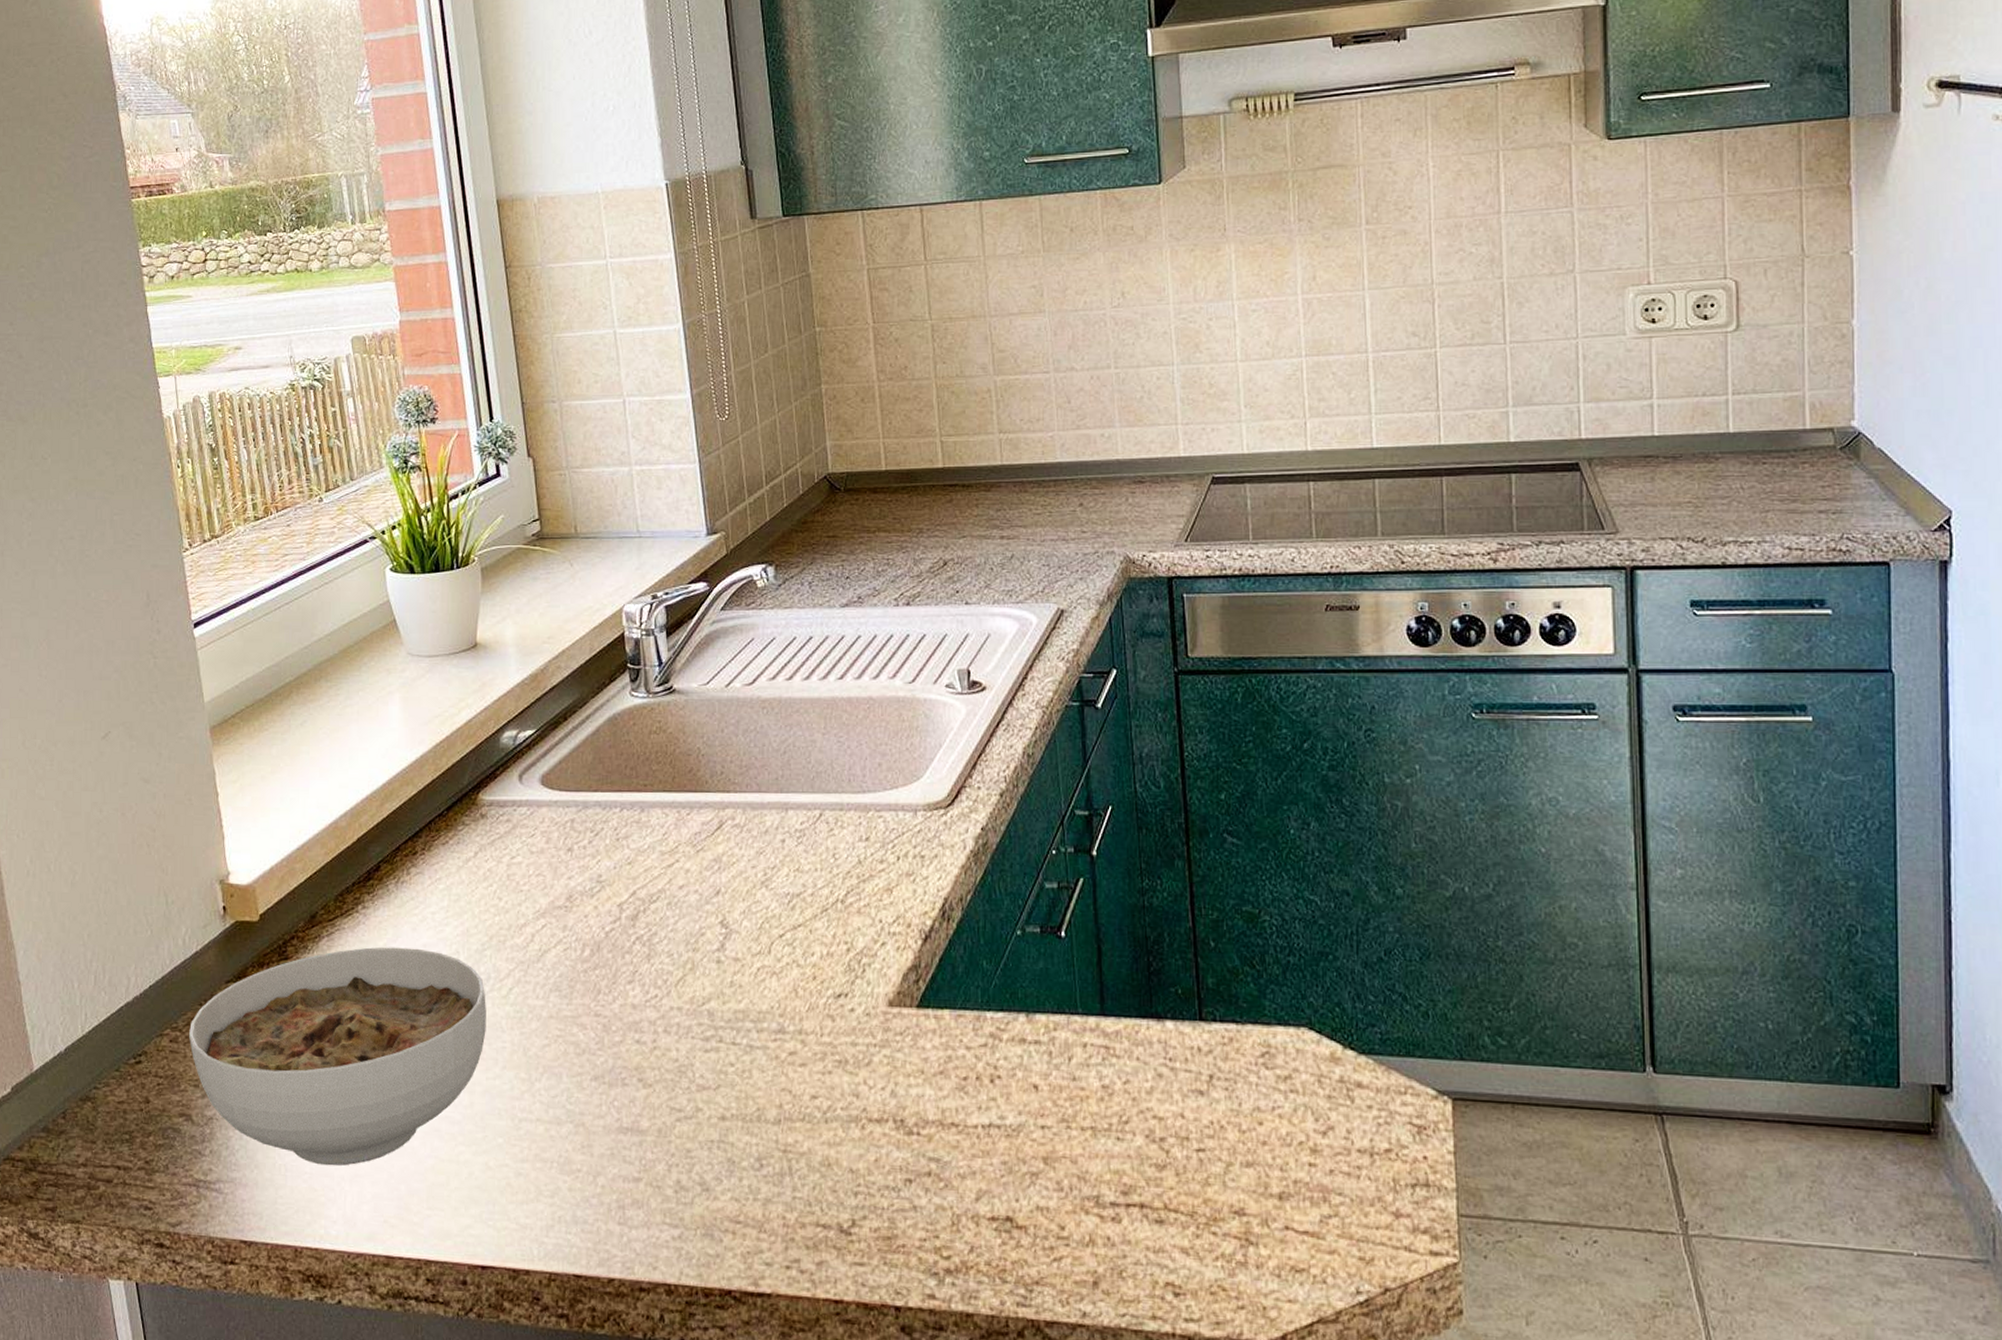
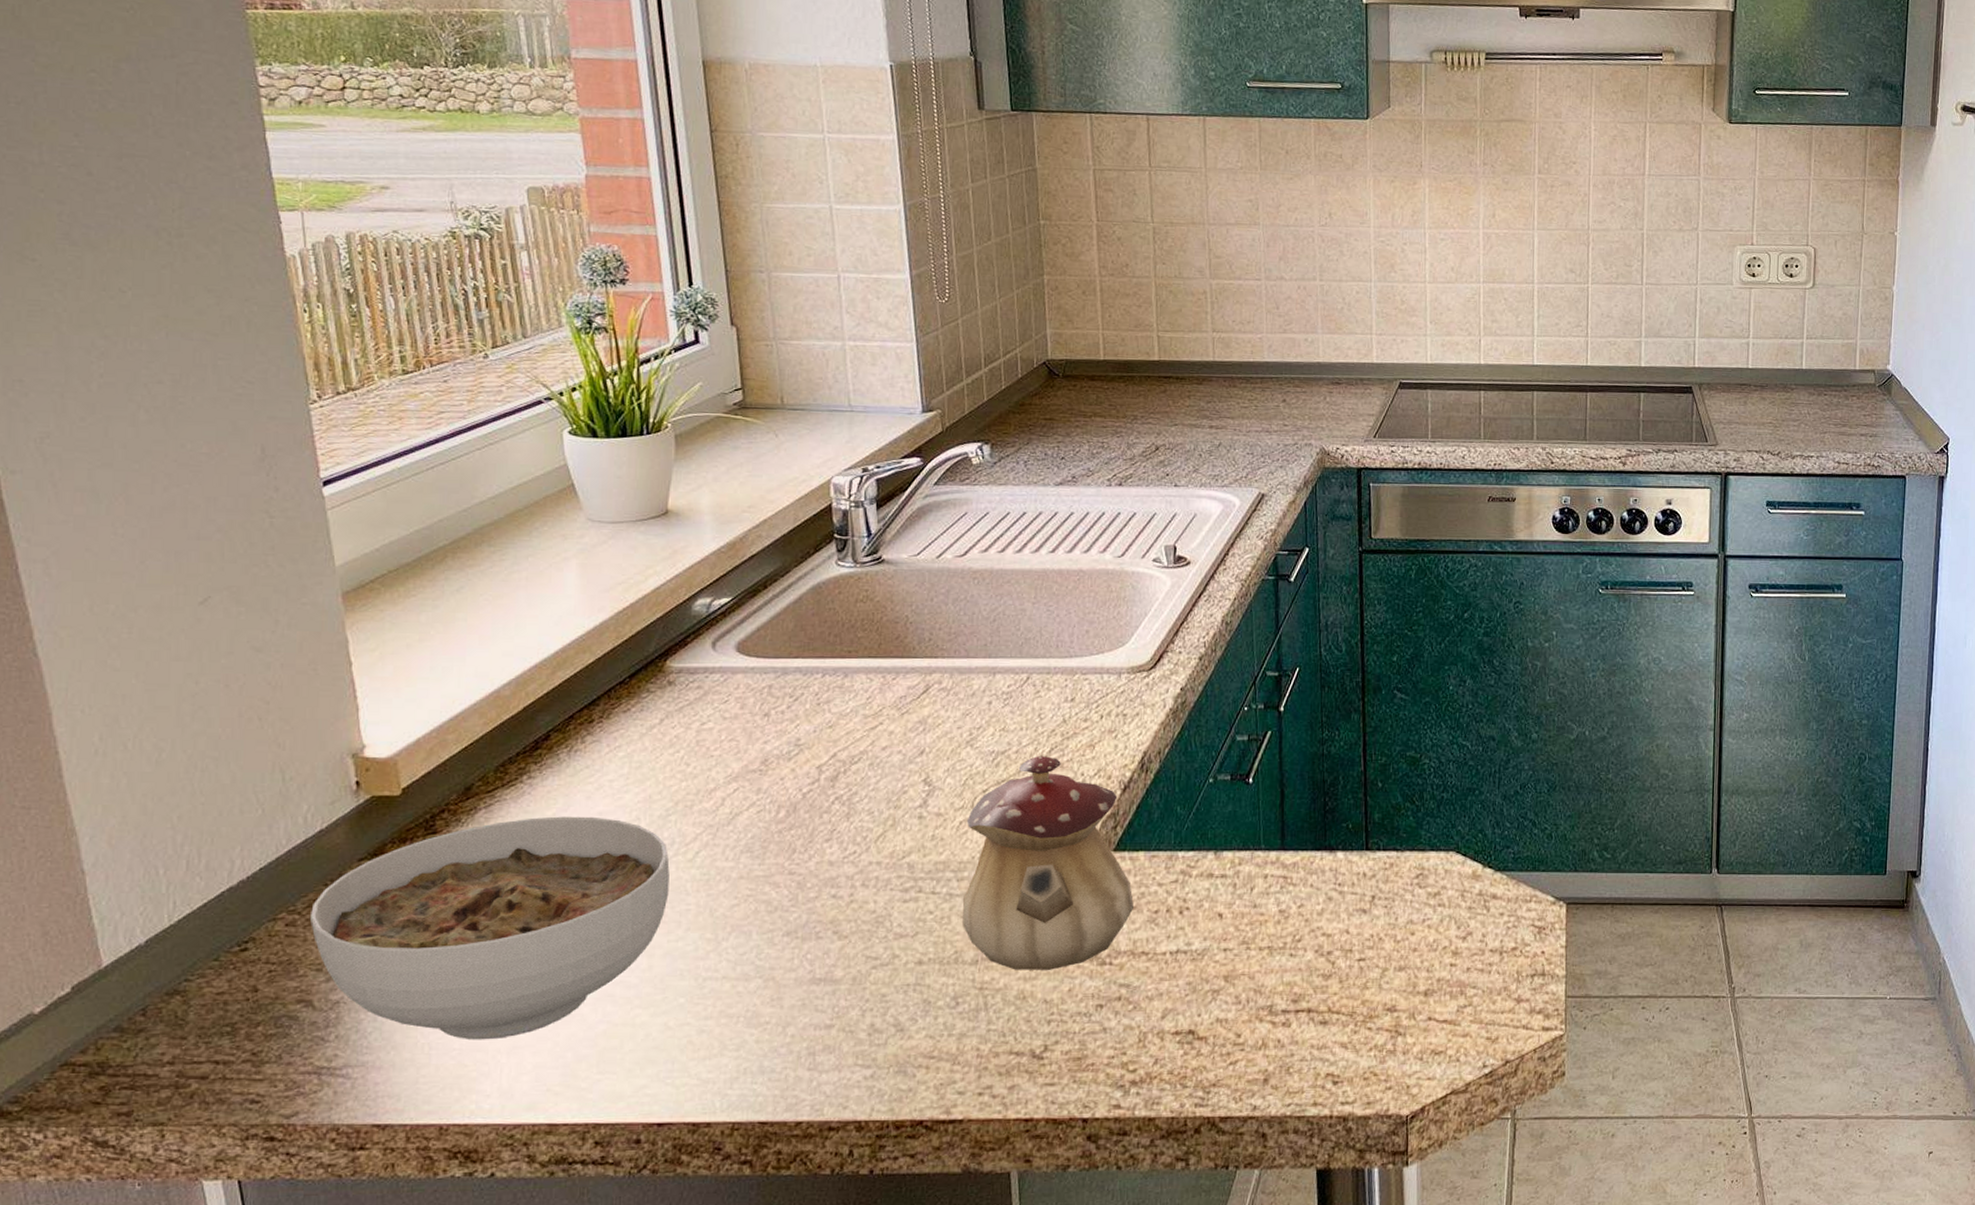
teapot: none [764,898,942,1136] -> present [962,755,1135,970]

